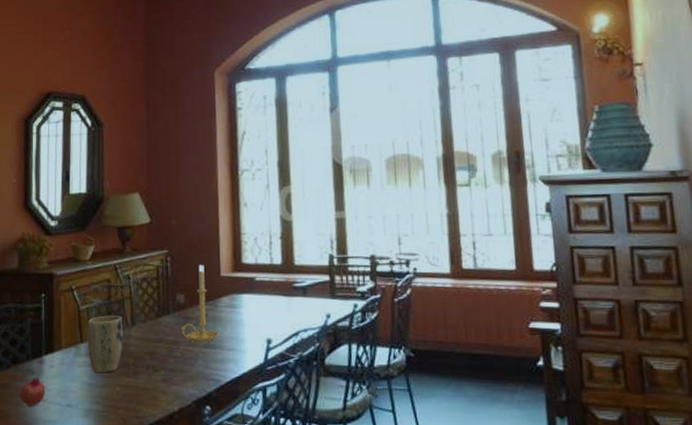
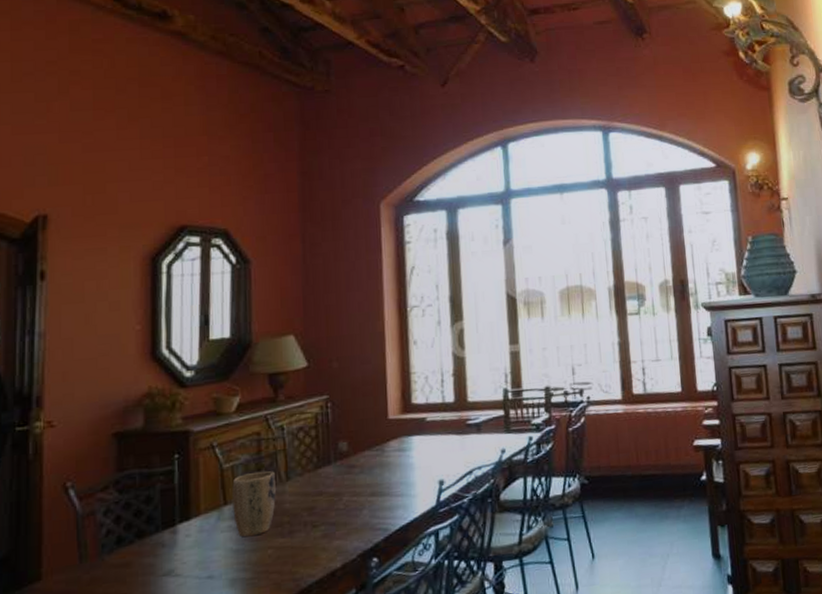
fruit: present [19,377,46,406] -> none [146,550,180,585]
candle holder: present [181,265,220,343] -> none [344,408,388,493]

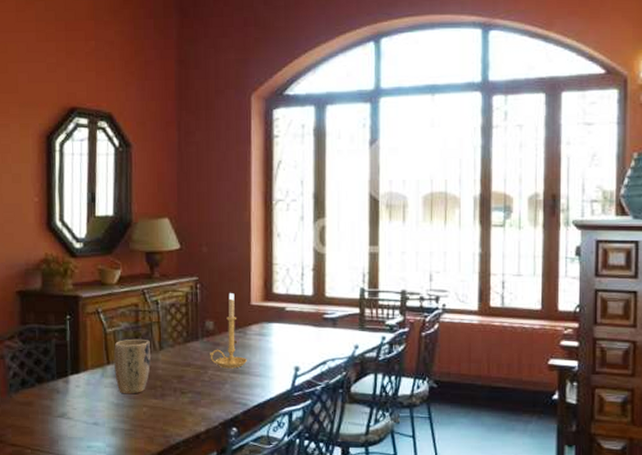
candle holder: none [344,408,388,493] -> present [210,293,248,369]

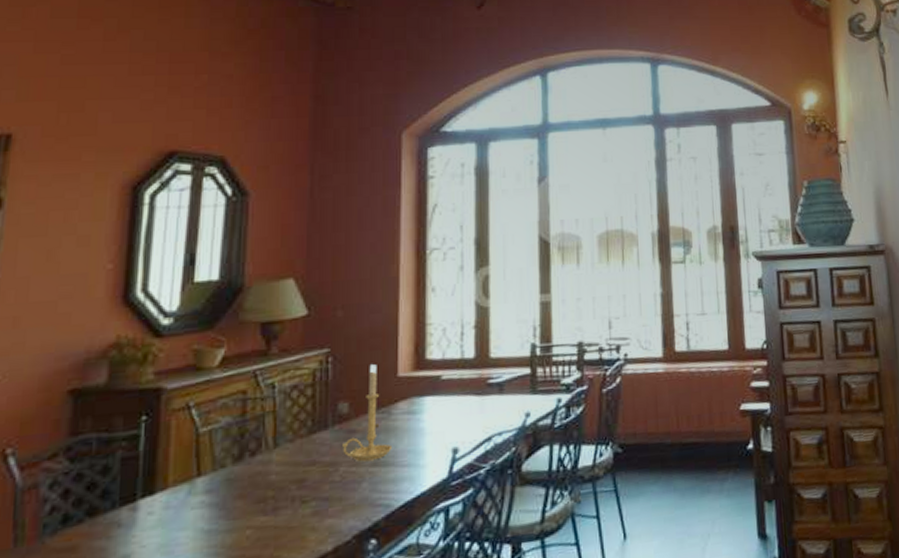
plant pot: present [114,338,151,394] -> none [207,436,261,515]

